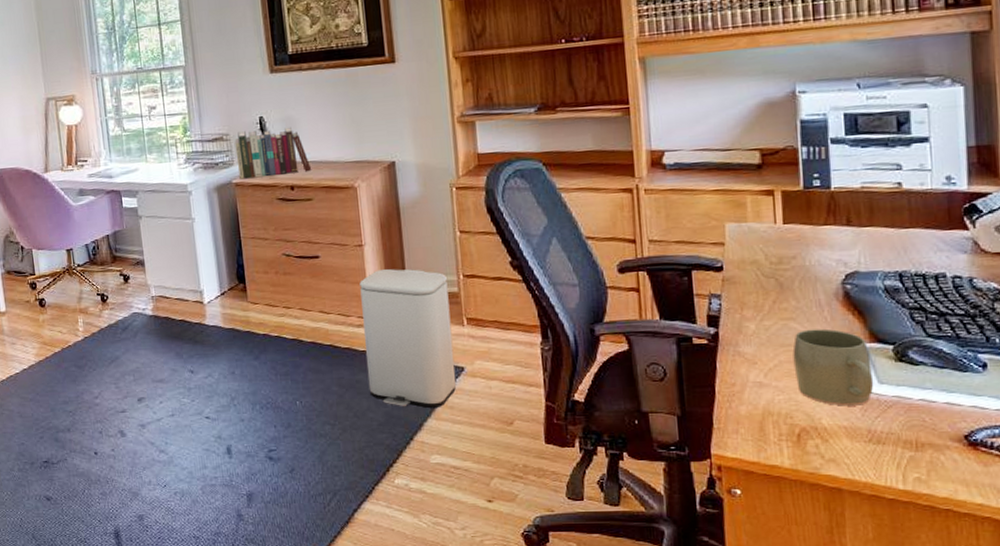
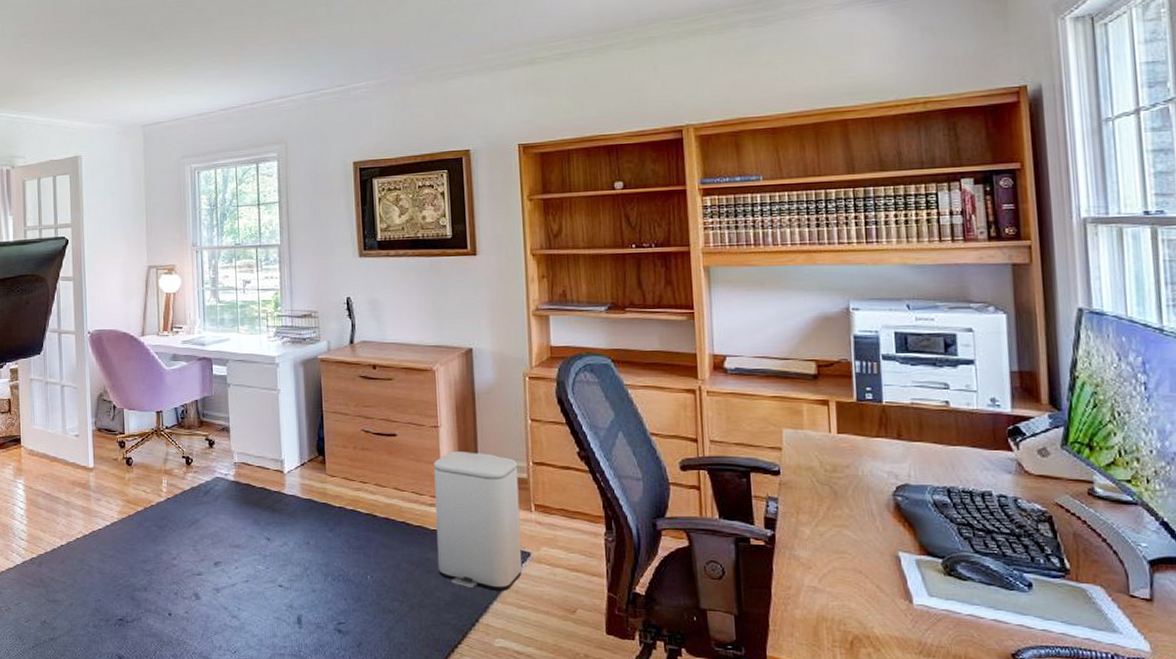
books: present [234,127,311,179] -> none [322,309,393,355]
mug: present [792,328,874,406] -> none [846,538,924,617]

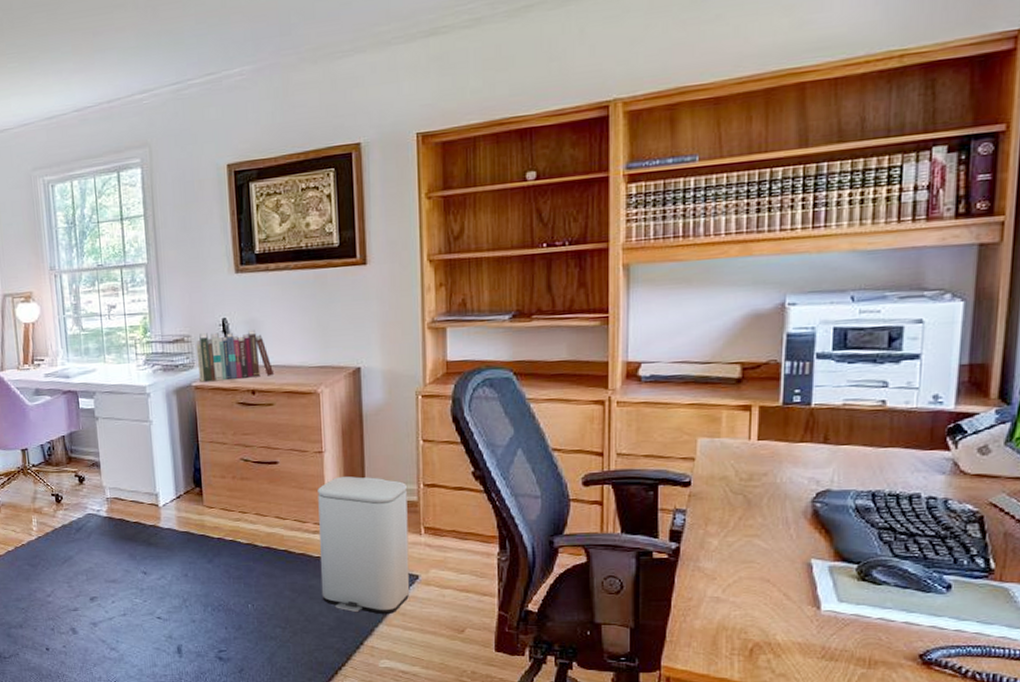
books: none [322,309,393,355] -> present [196,329,273,382]

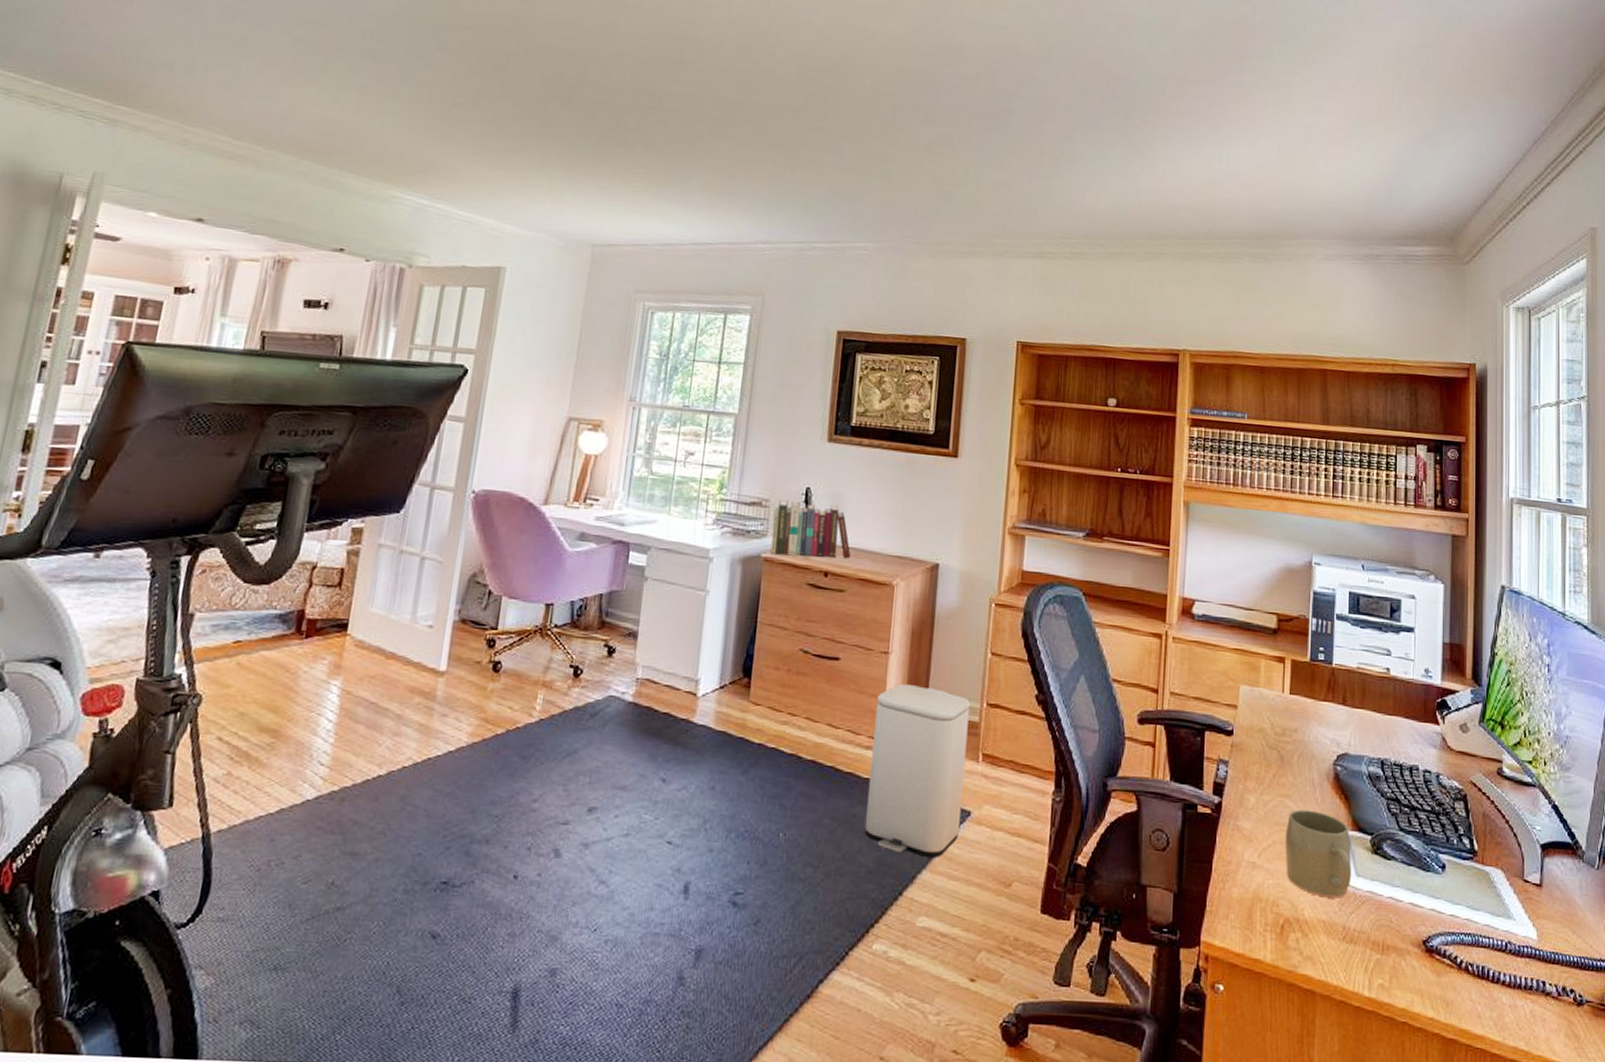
mug: none [753,546,834,623] -> present [1285,809,1352,899]

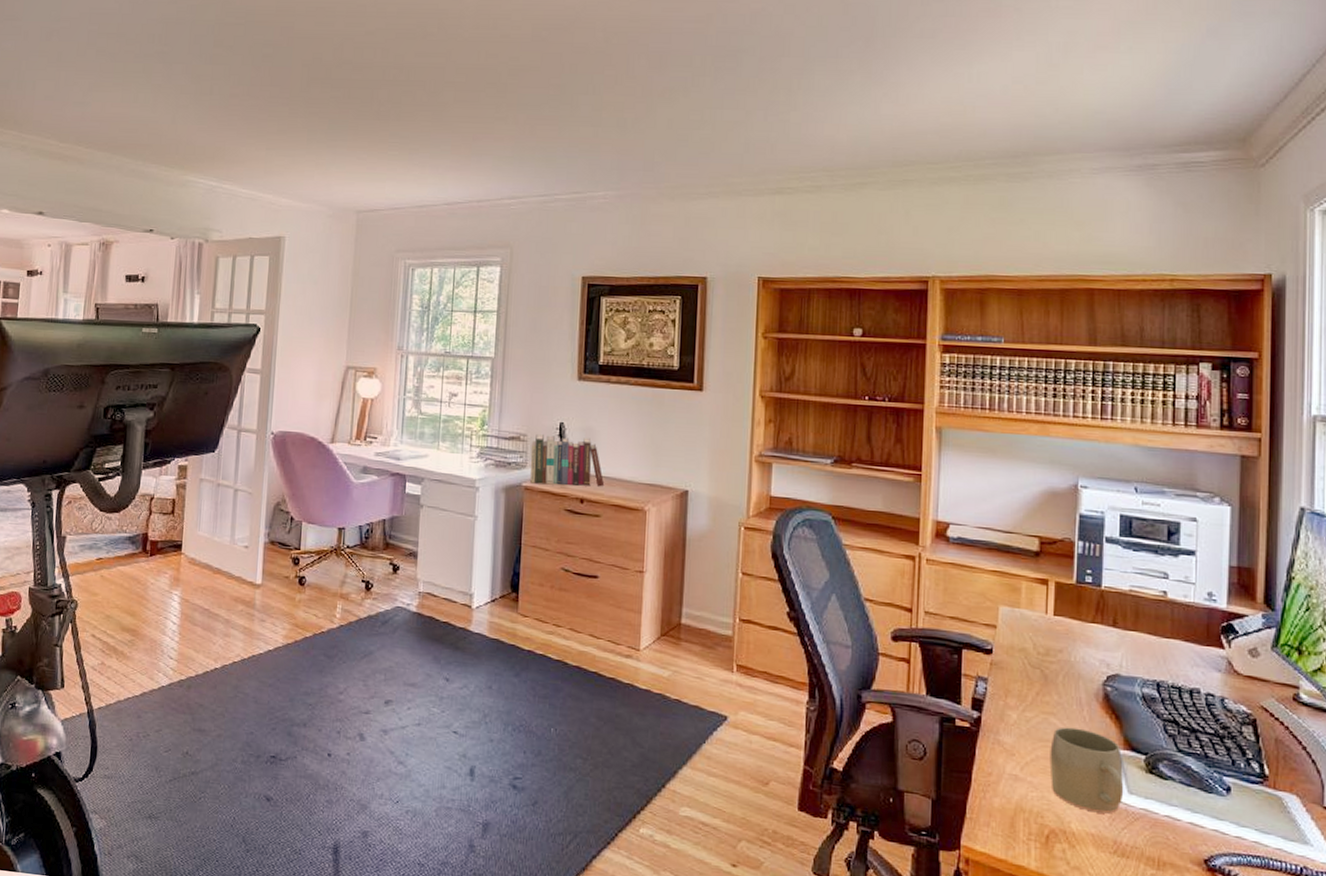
pedal bin: present [864,684,970,857] -> none [627,600,723,756]

